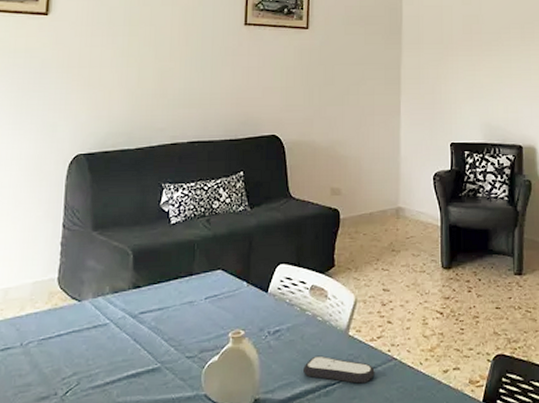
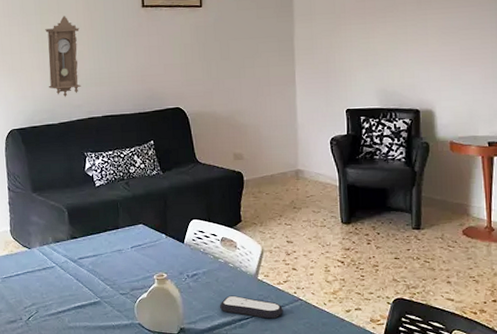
pendulum clock: none [128,29,172,119] -> present [45,16,81,97]

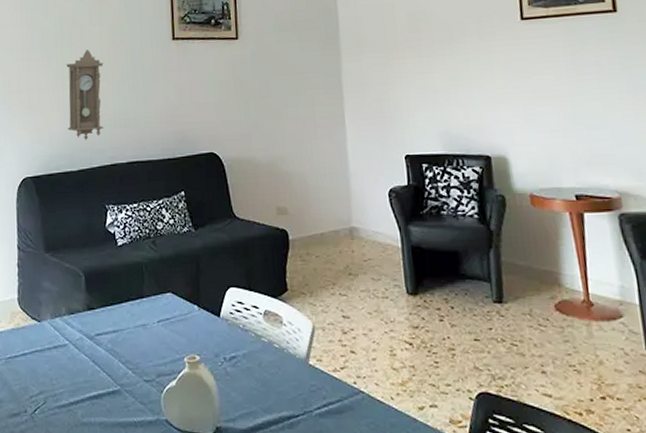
remote control: present [220,295,283,319] -> none [264,385,341,417]

